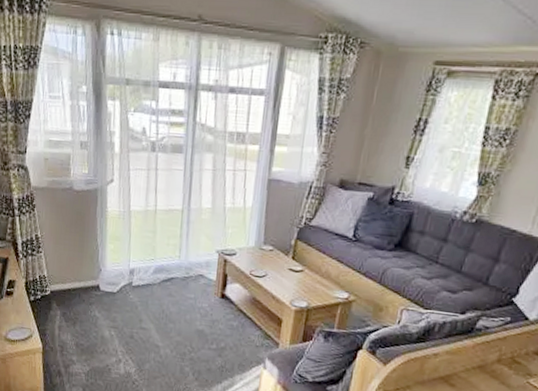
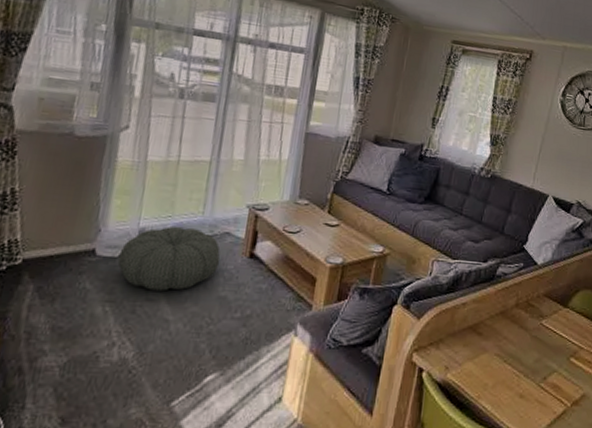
pouf: none [116,268,196,322] -> present [117,226,220,291]

